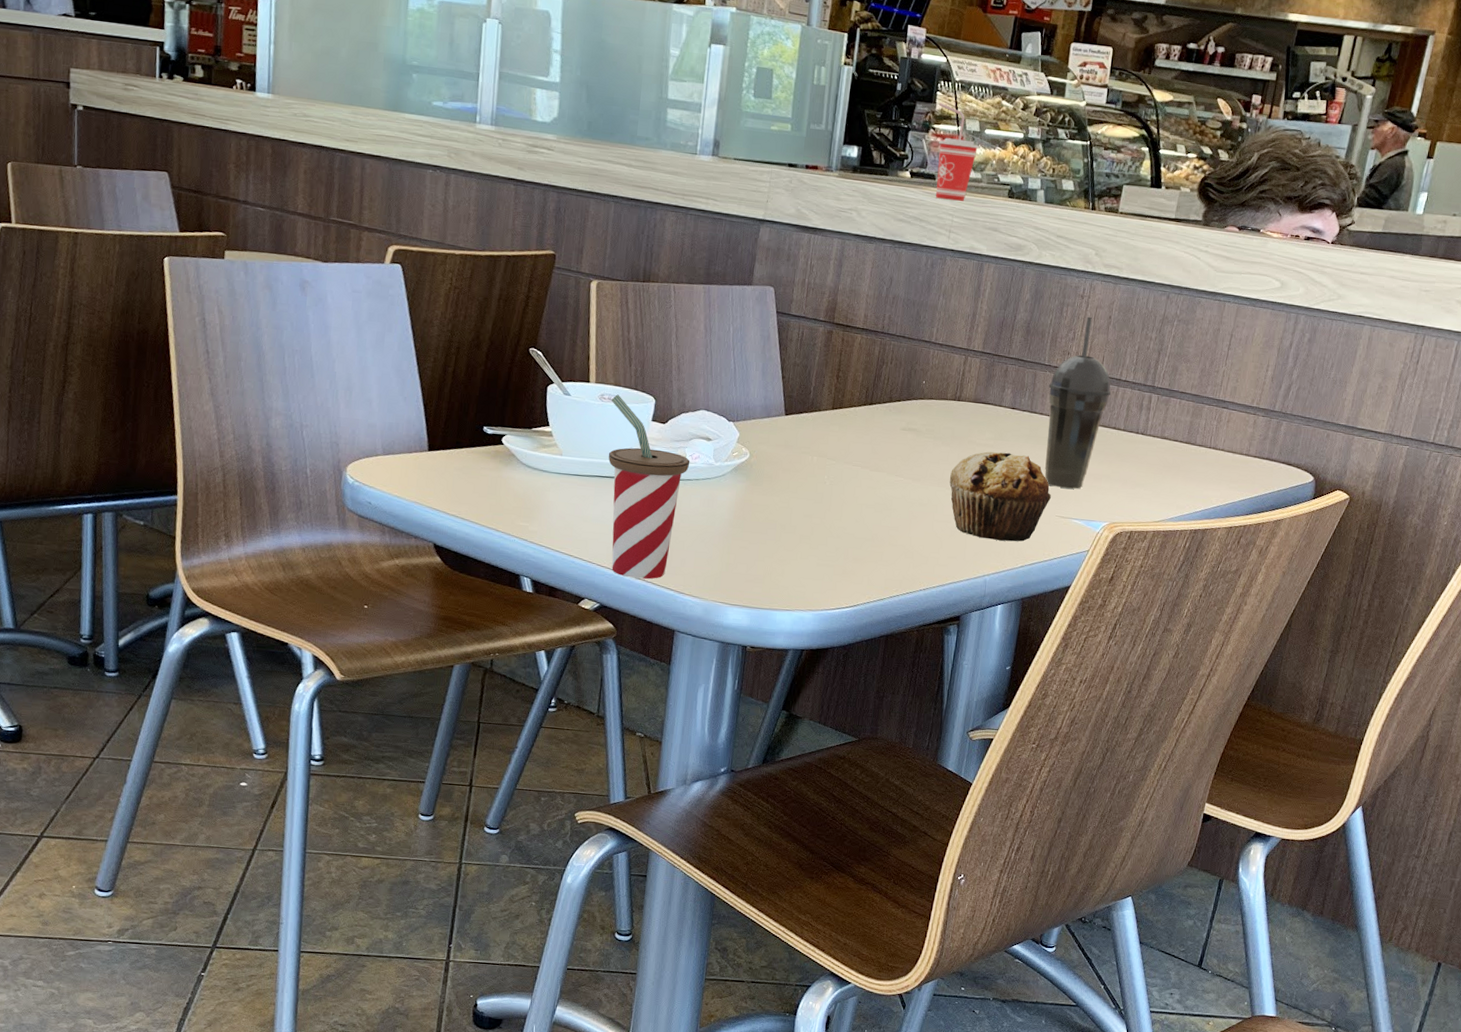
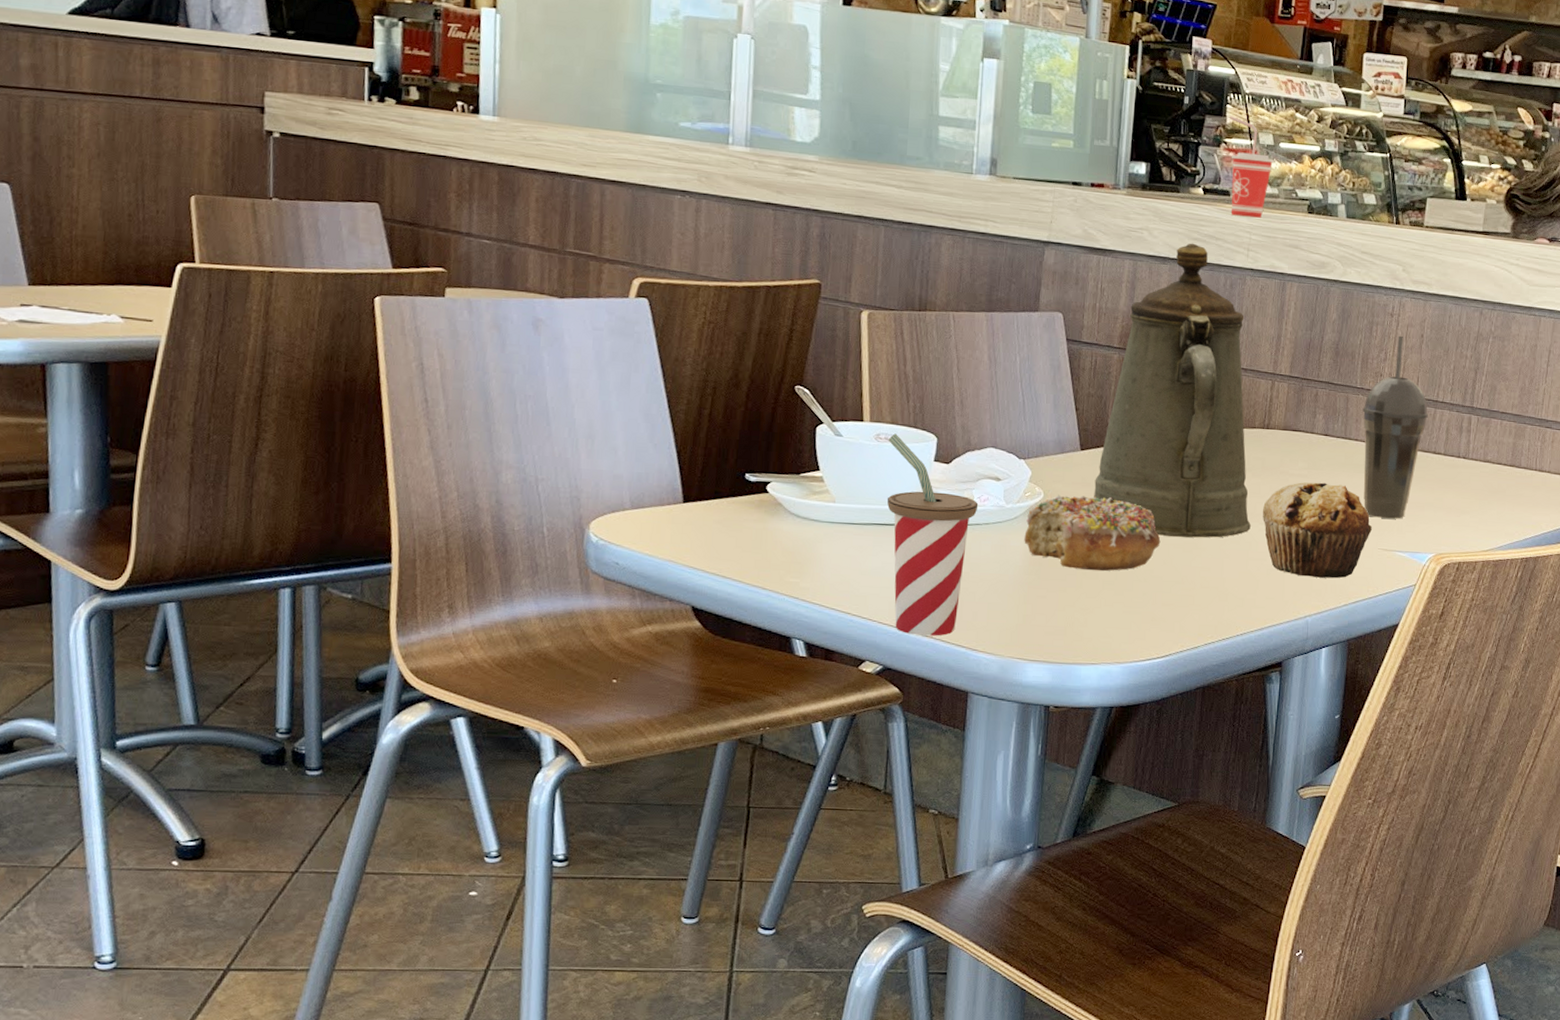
donut: none [730,456,854,527] -> present [1024,495,1161,571]
coffee pot: none [795,224,943,500] -> present [1094,243,1251,538]

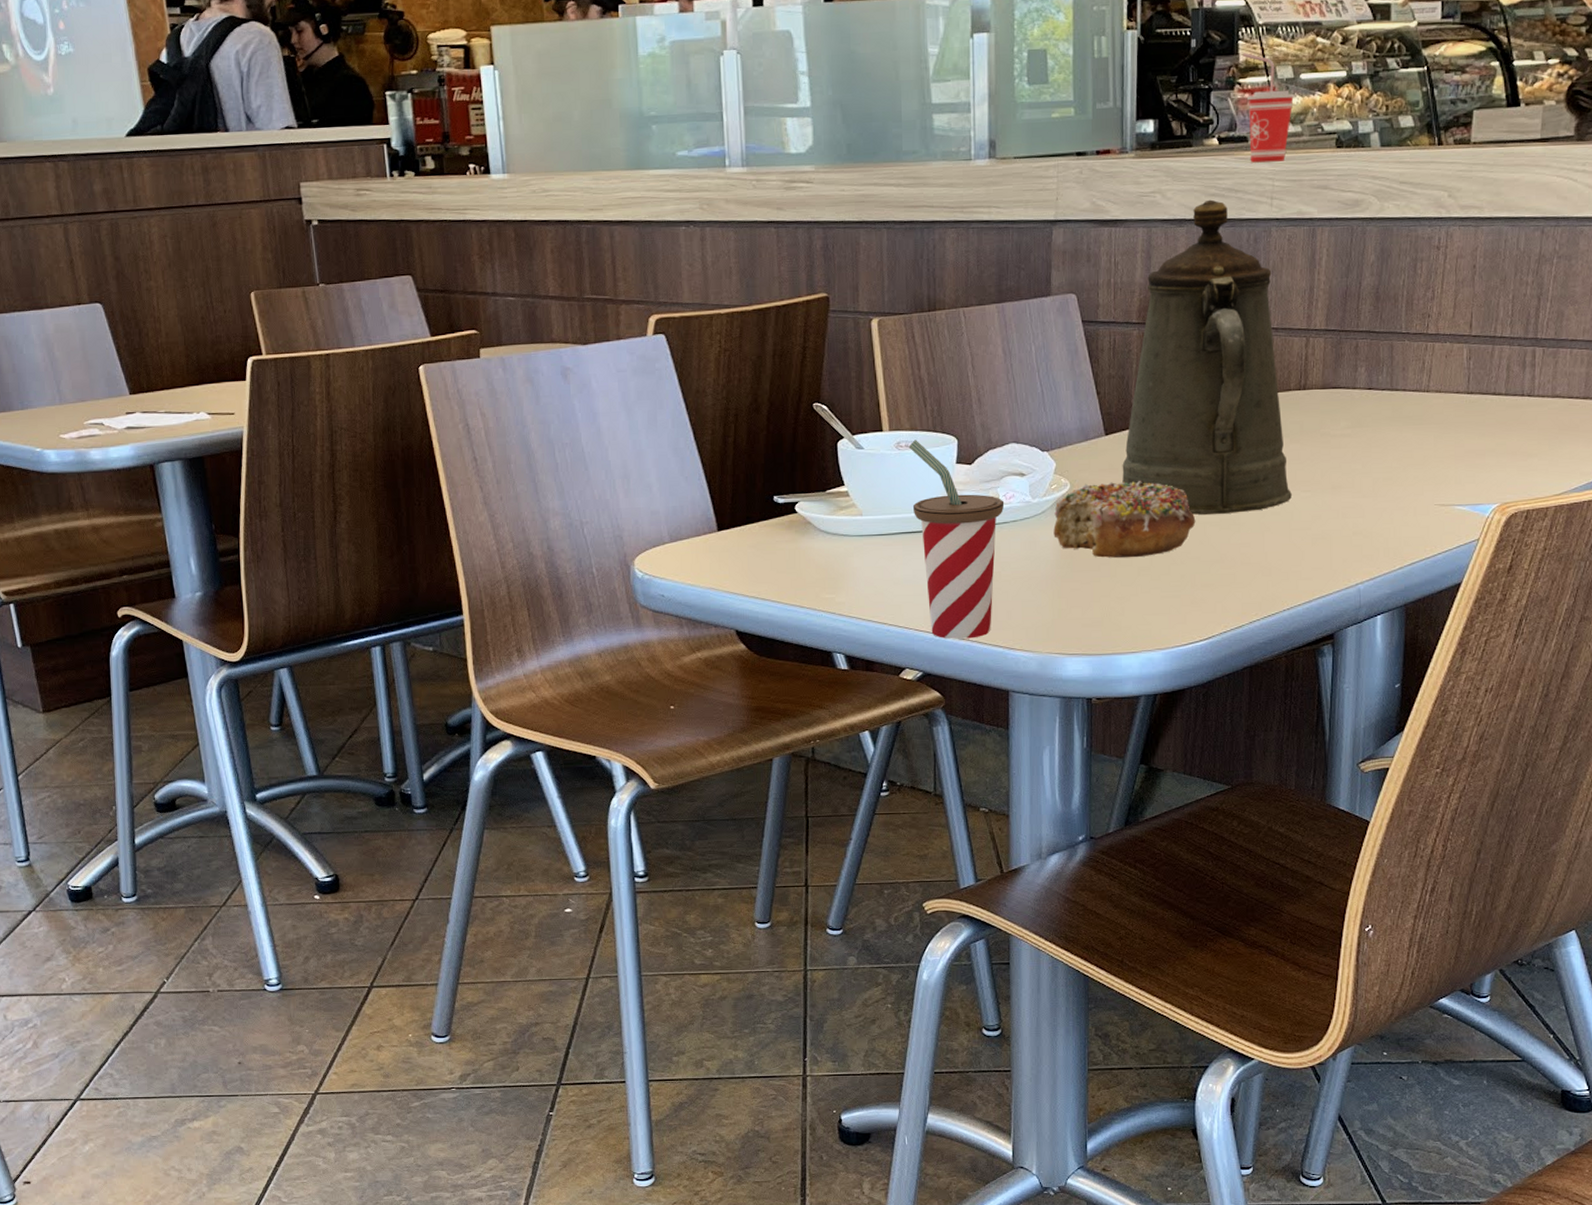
muffin: present [1263,482,1372,579] -> none [1304,440,1426,542]
beverage cup: present [1362,335,1429,519] -> none [1409,269,1486,472]

